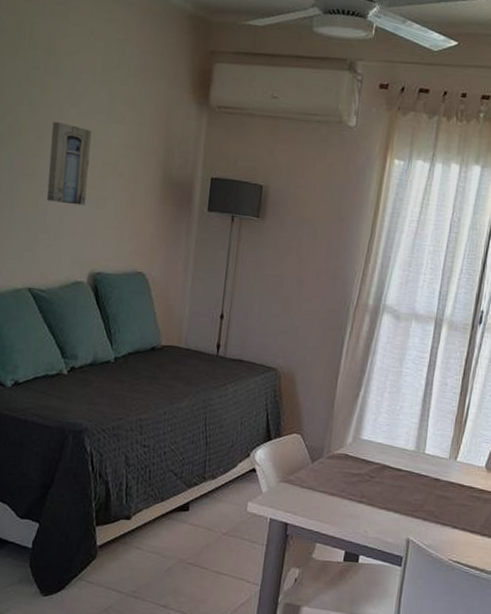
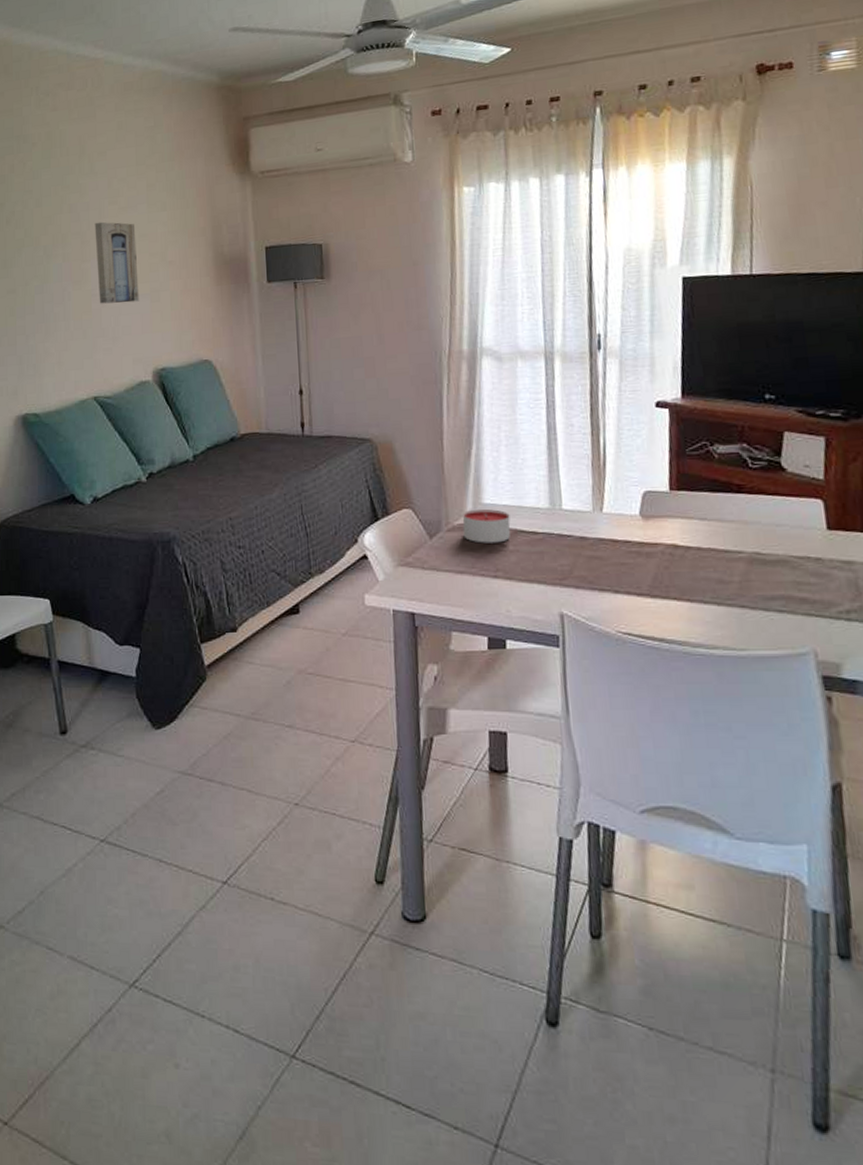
candle: none [340,443,382,474] -> present [462,508,511,544]

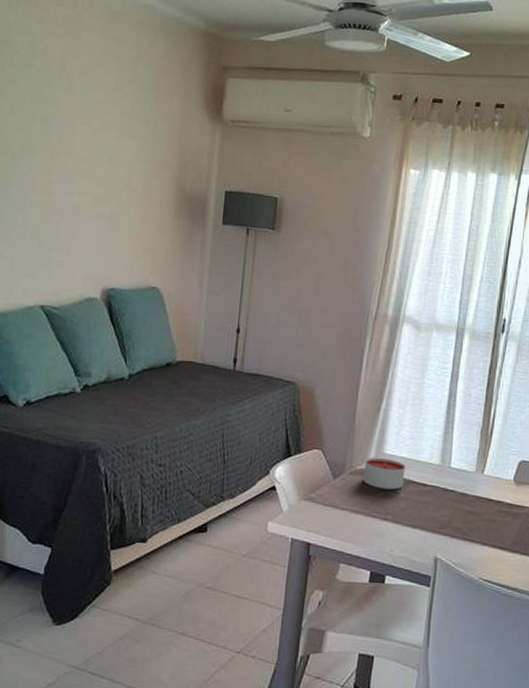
wall art: present [94,221,139,304] -> none [59,139,105,222]

